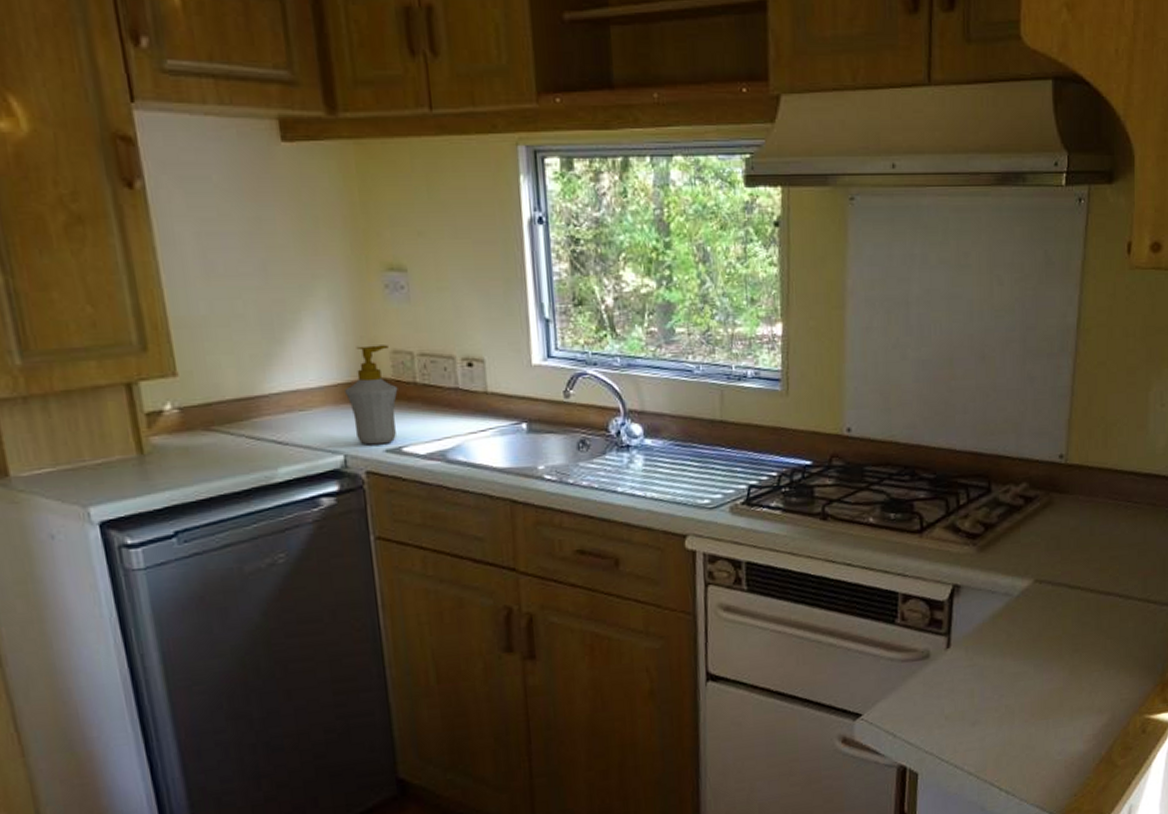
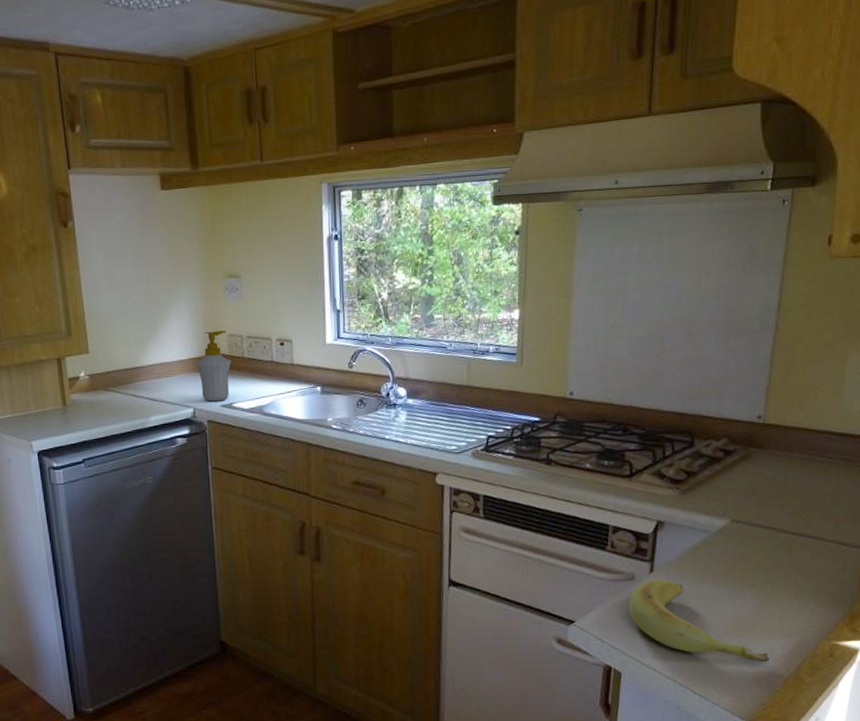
banana: none [923,655,1081,746] -> present [628,579,770,662]

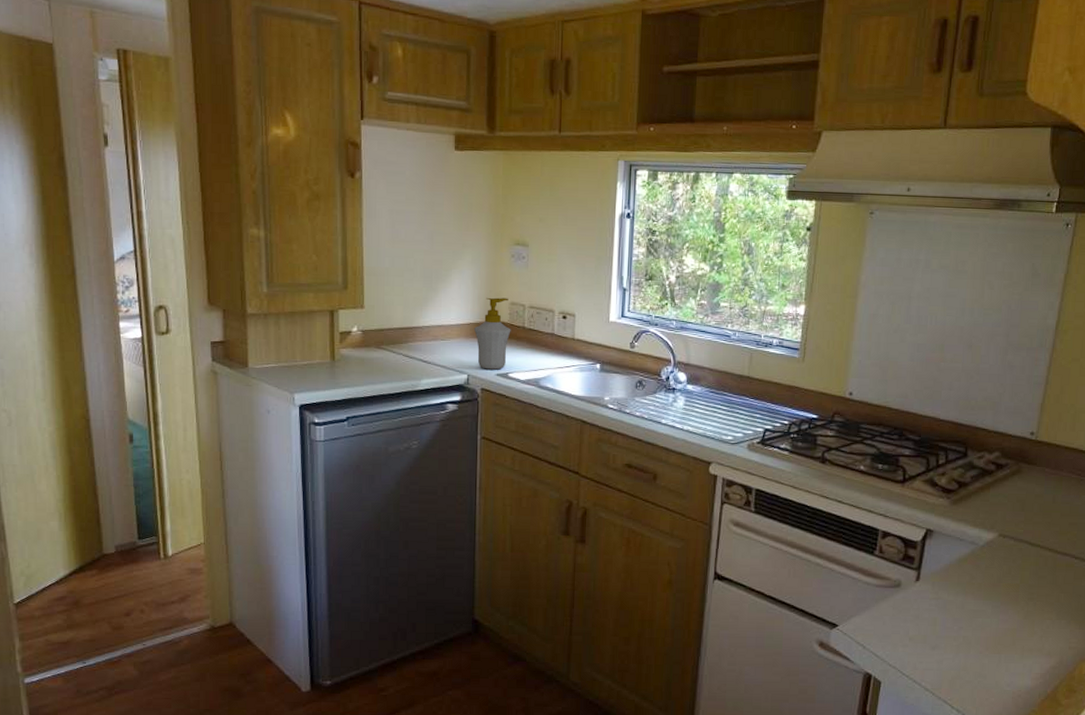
banana: present [628,579,770,662] -> none [892,588,1029,680]

